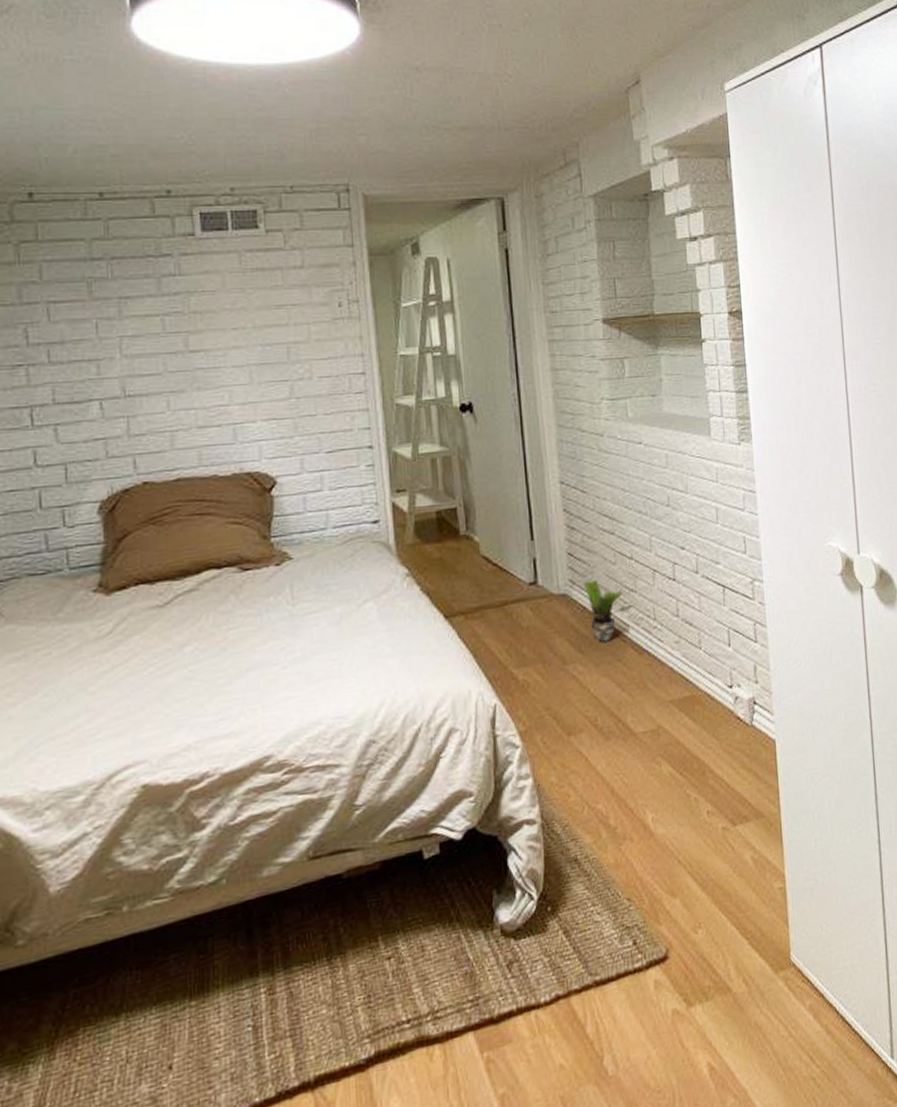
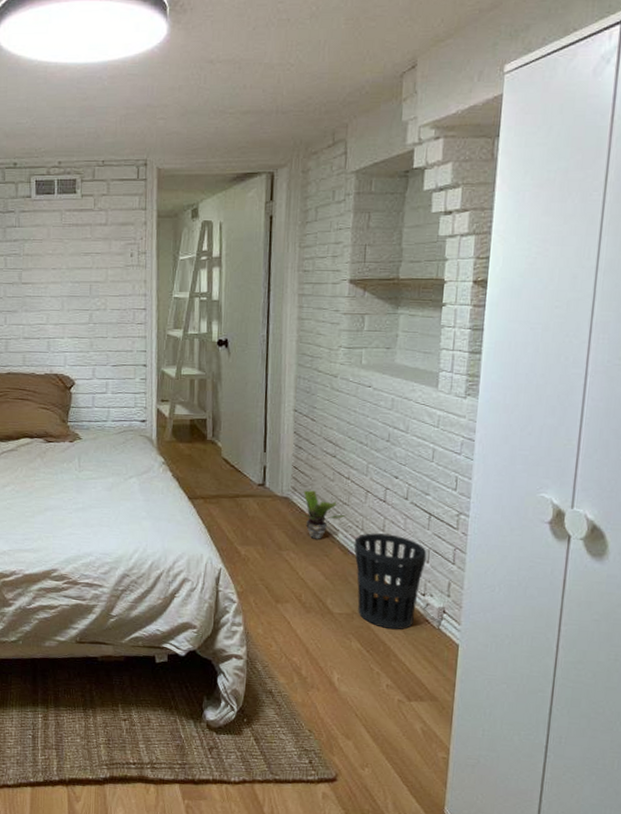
wastebasket: none [647,618,728,739] -> present [353,533,427,630]

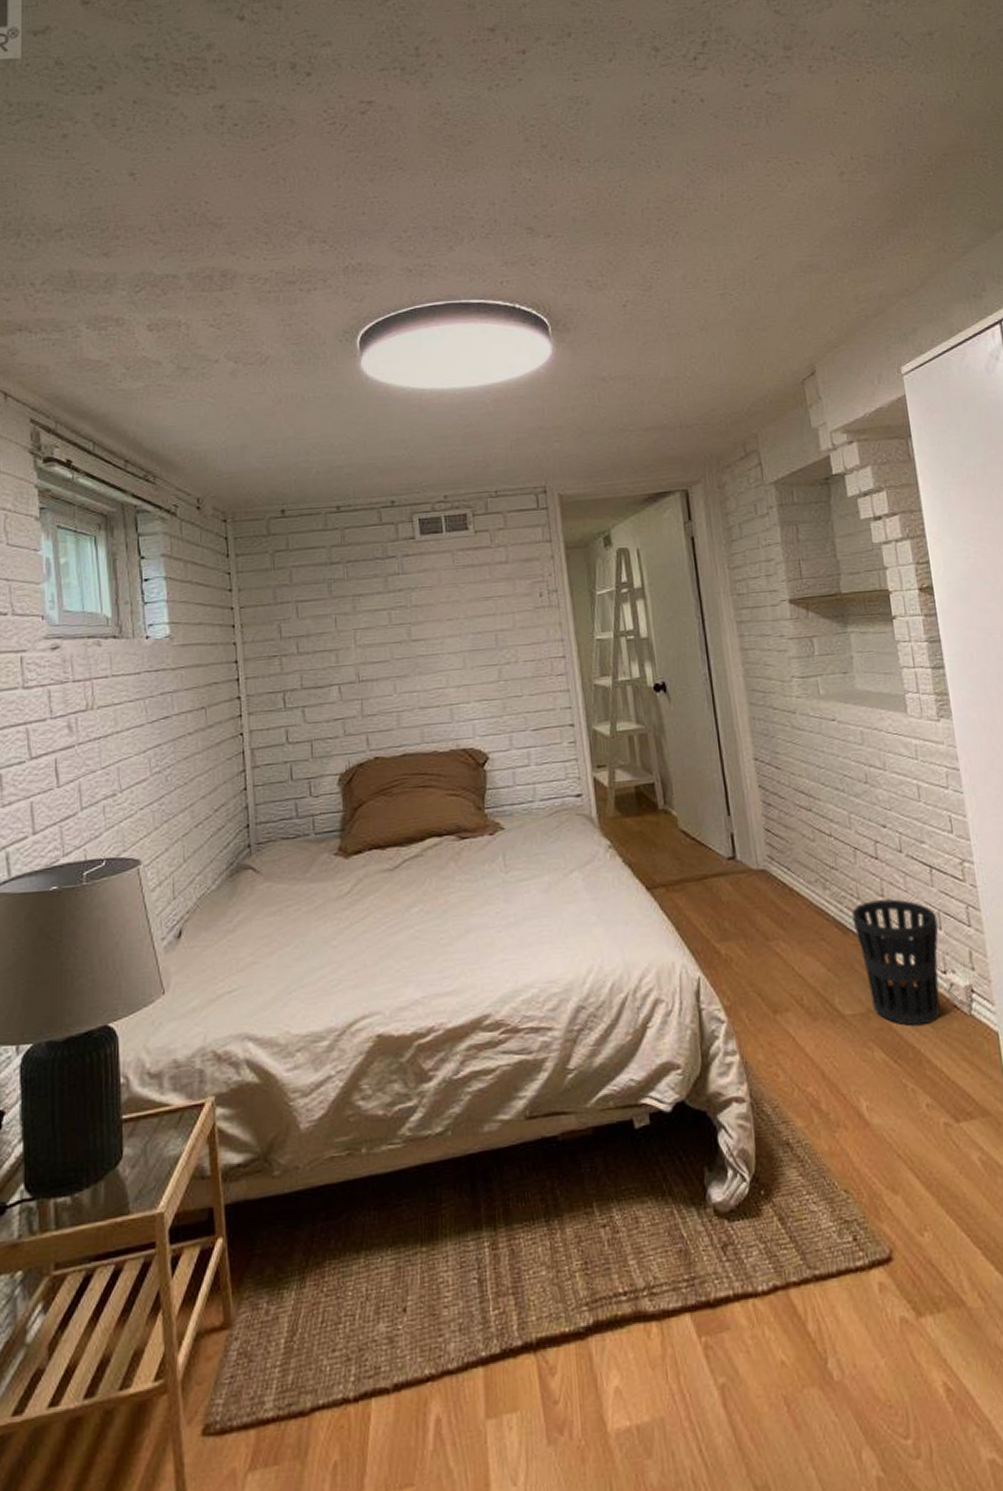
potted plant: present [299,490,345,540] -> none [781,856,836,921]

